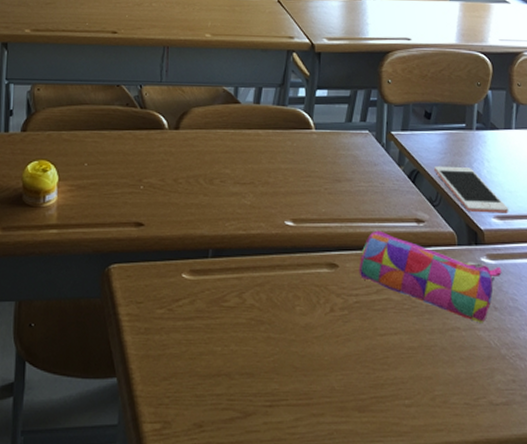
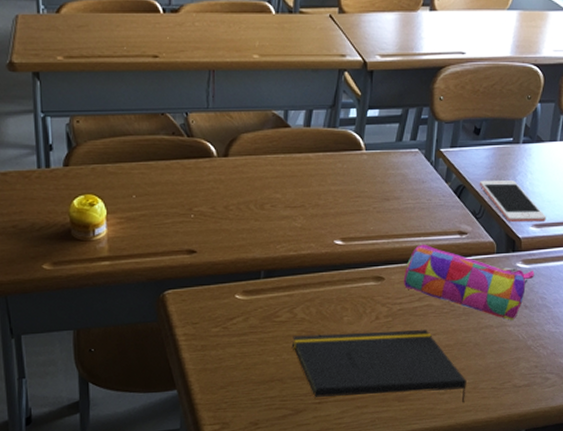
notepad: none [241,324,435,420] -> present [293,330,467,403]

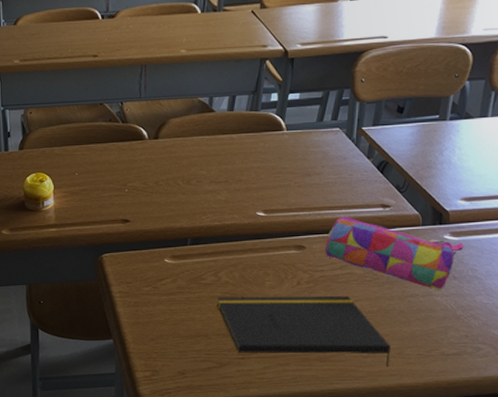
cell phone: present [479,180,547,223] -> none [402,155,477,196]

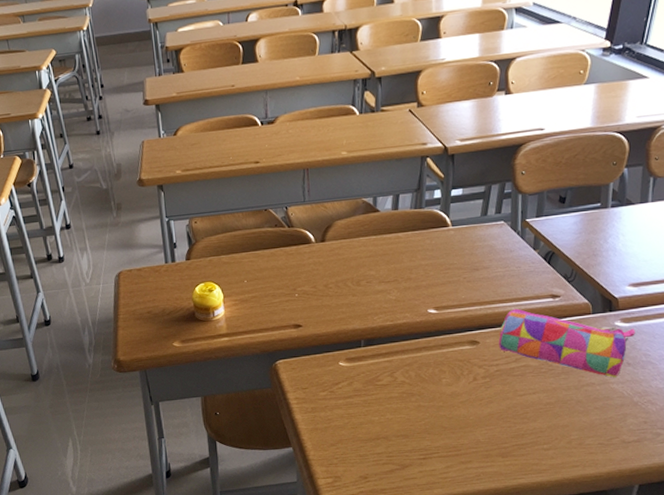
notepad: present [217,296,391,367] -> none [394,389,572,459]

